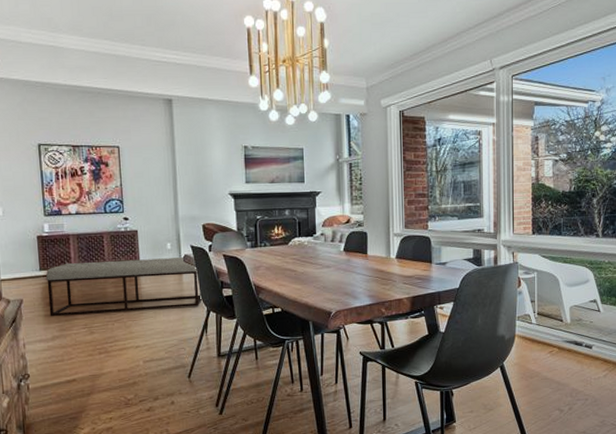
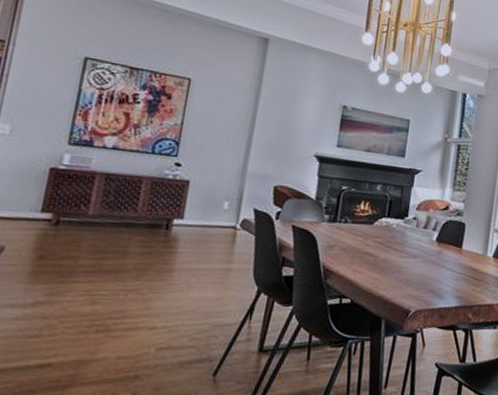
bench: present [46,257,204,317] -> none [38,208,257,285]

